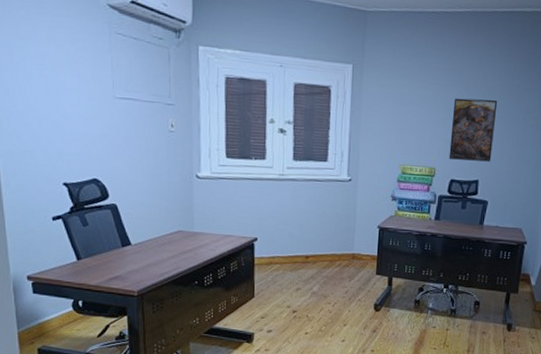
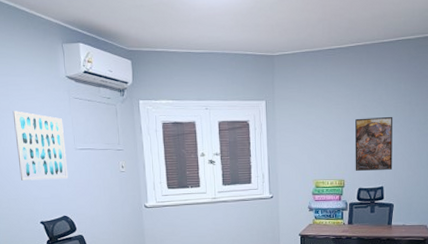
wall art: none [34,40,103,134] -> present [12,111,69,181]

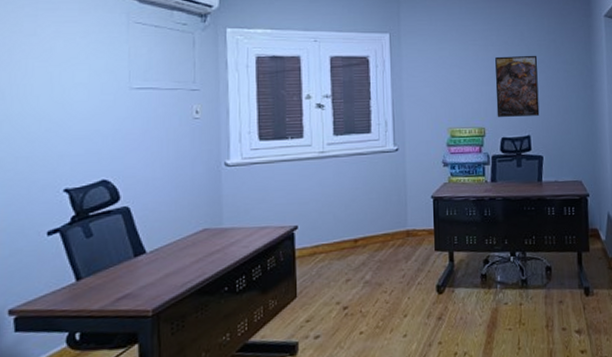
wall art: present [12,111,69,181] -> none [39,36,116,131]

